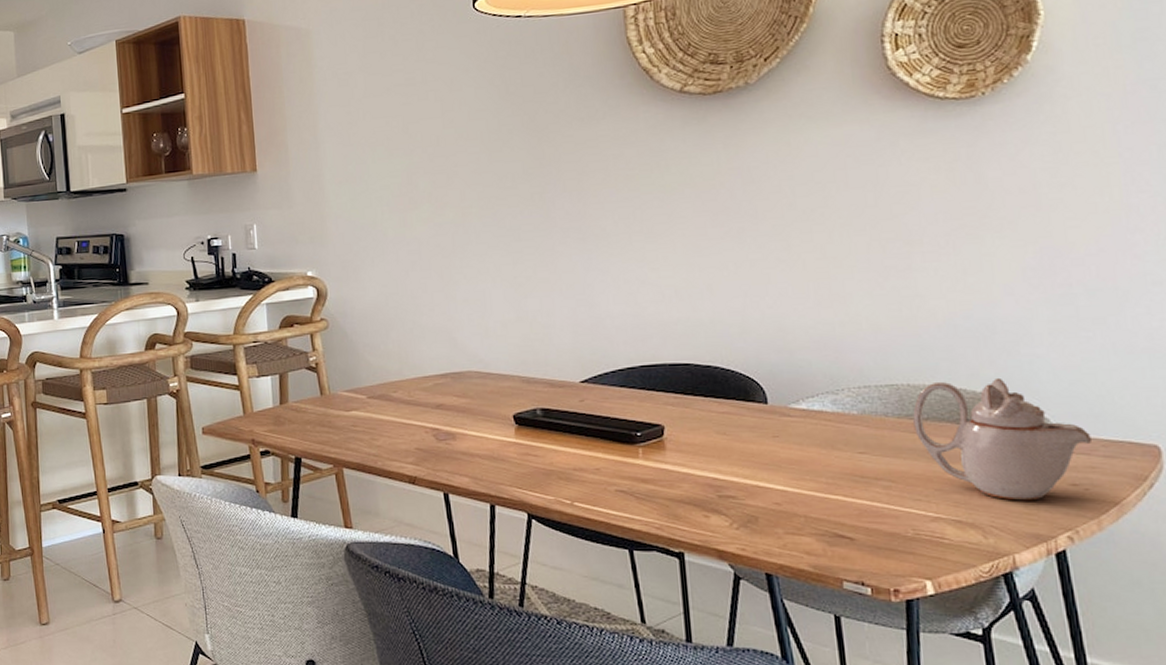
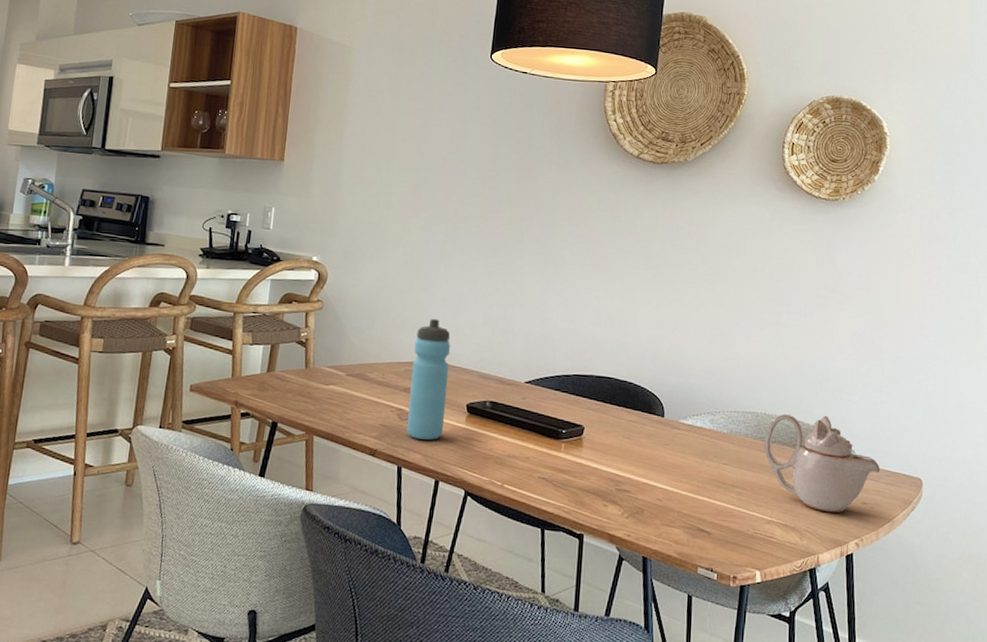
water bottle: none [439,322,490,460] -> present [407,319,451,440]

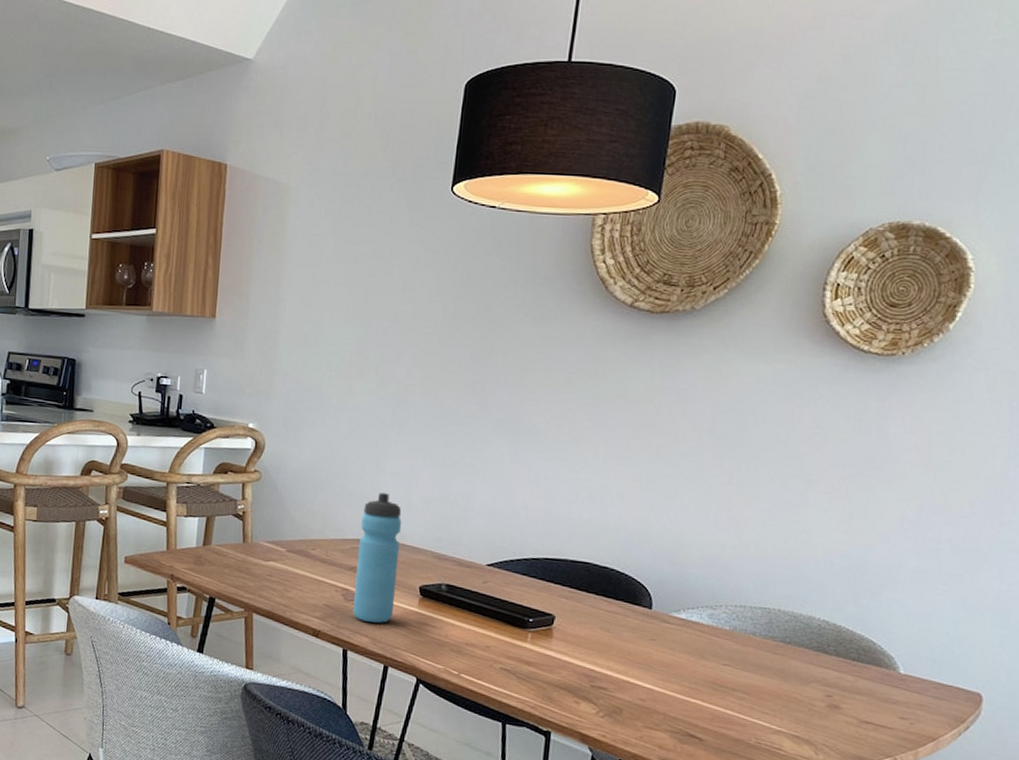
teapot: present [764,413,880,513] -> none [776,610,926,727]

